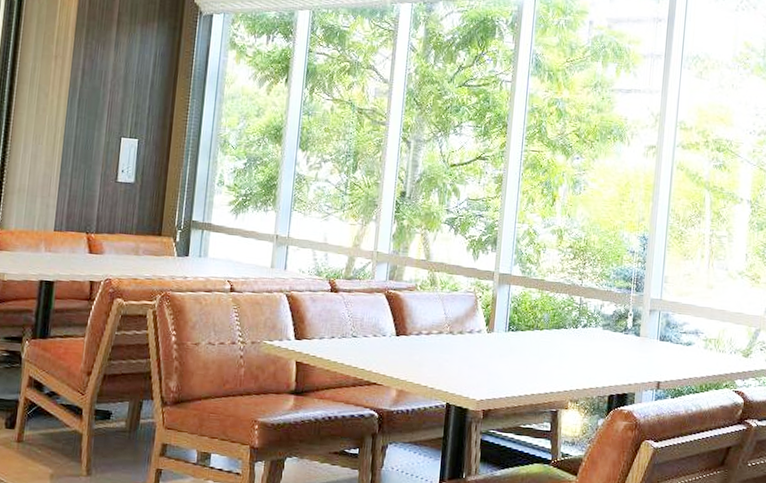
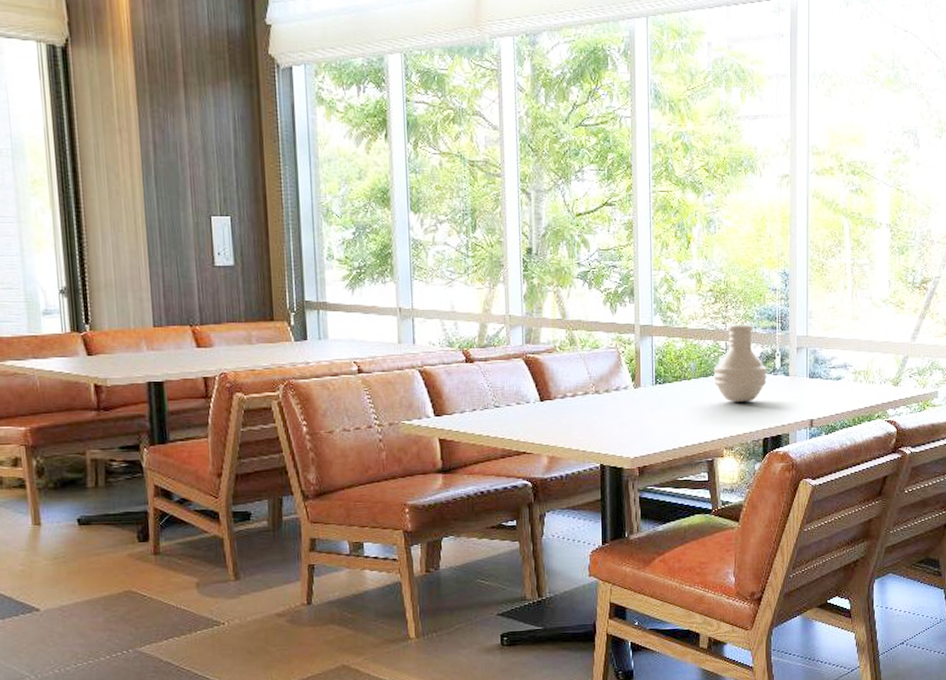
vase: none [565,282,619,358] -> present [713,325,767,403]

